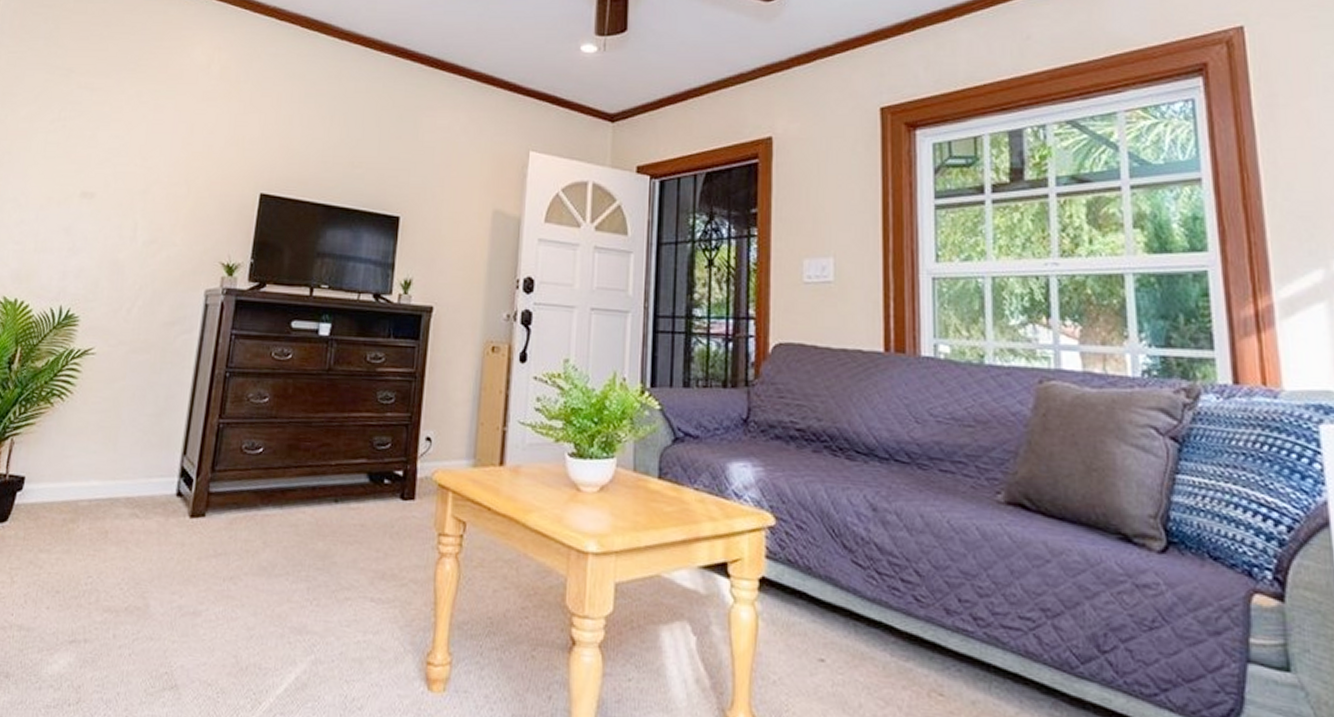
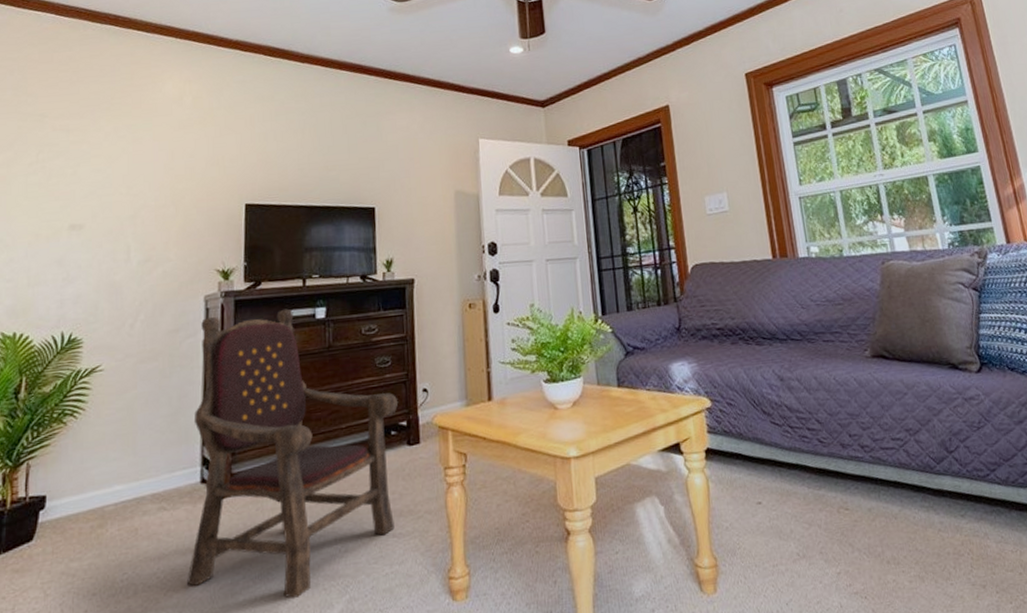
armchair: none [148,314,397,645] -> present [186,308,399,598]

